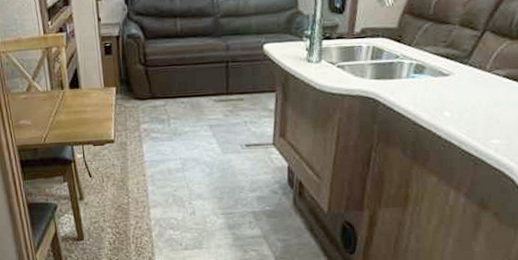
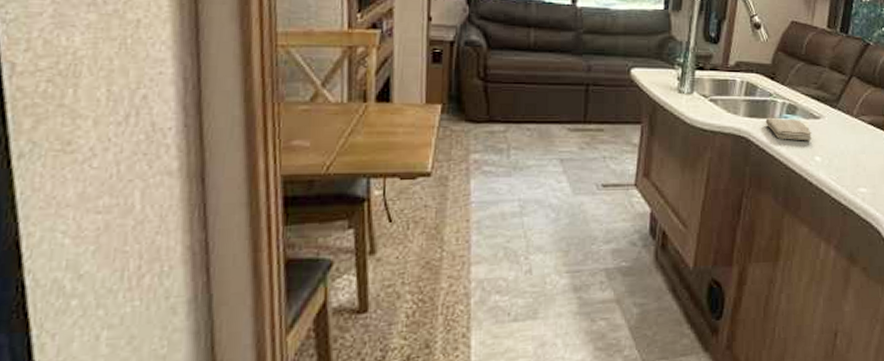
washcloth: none [392,78,441,98] -> present [765,117,812,141]

